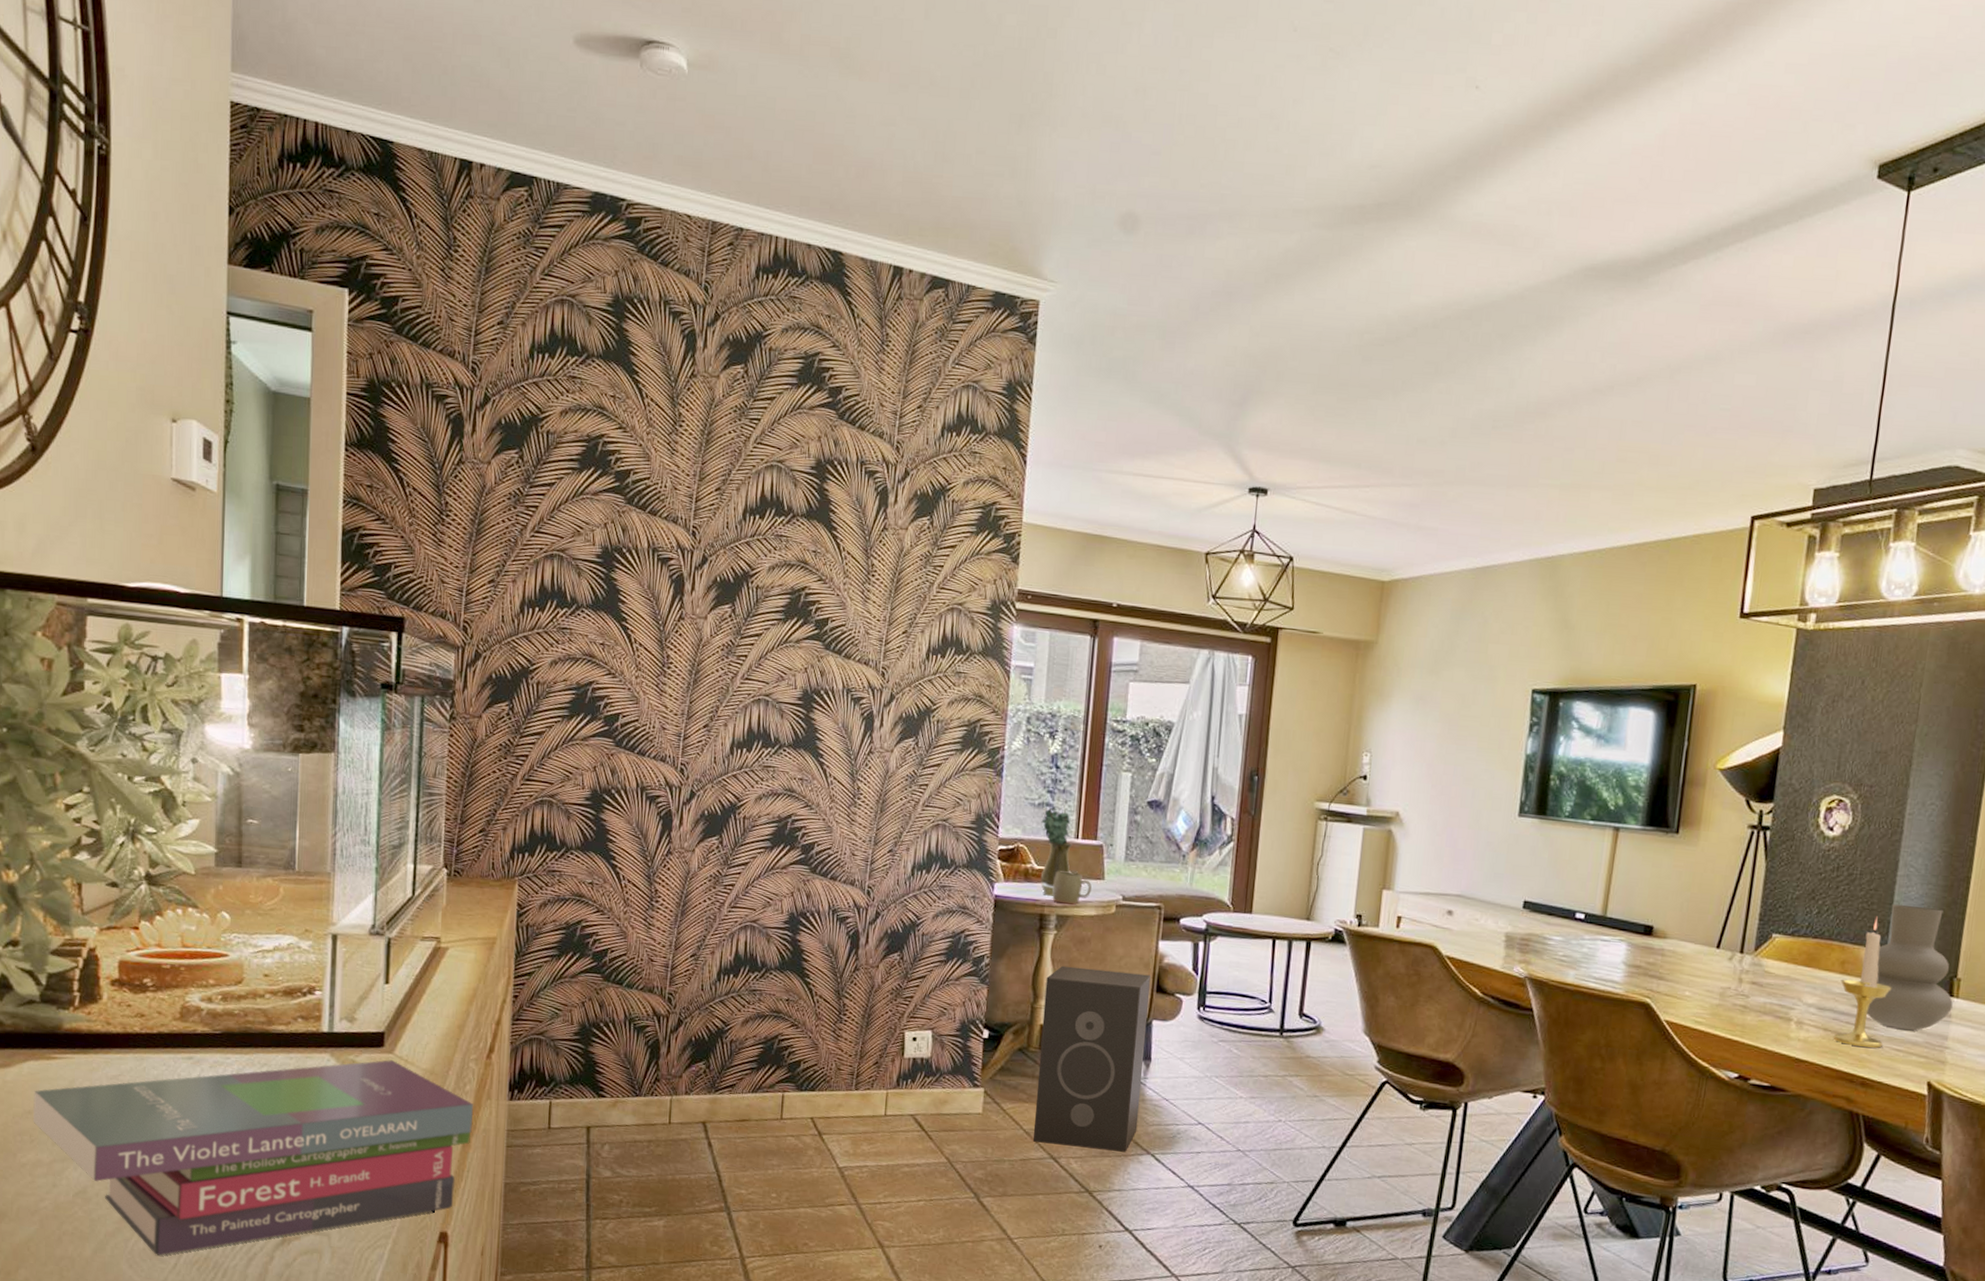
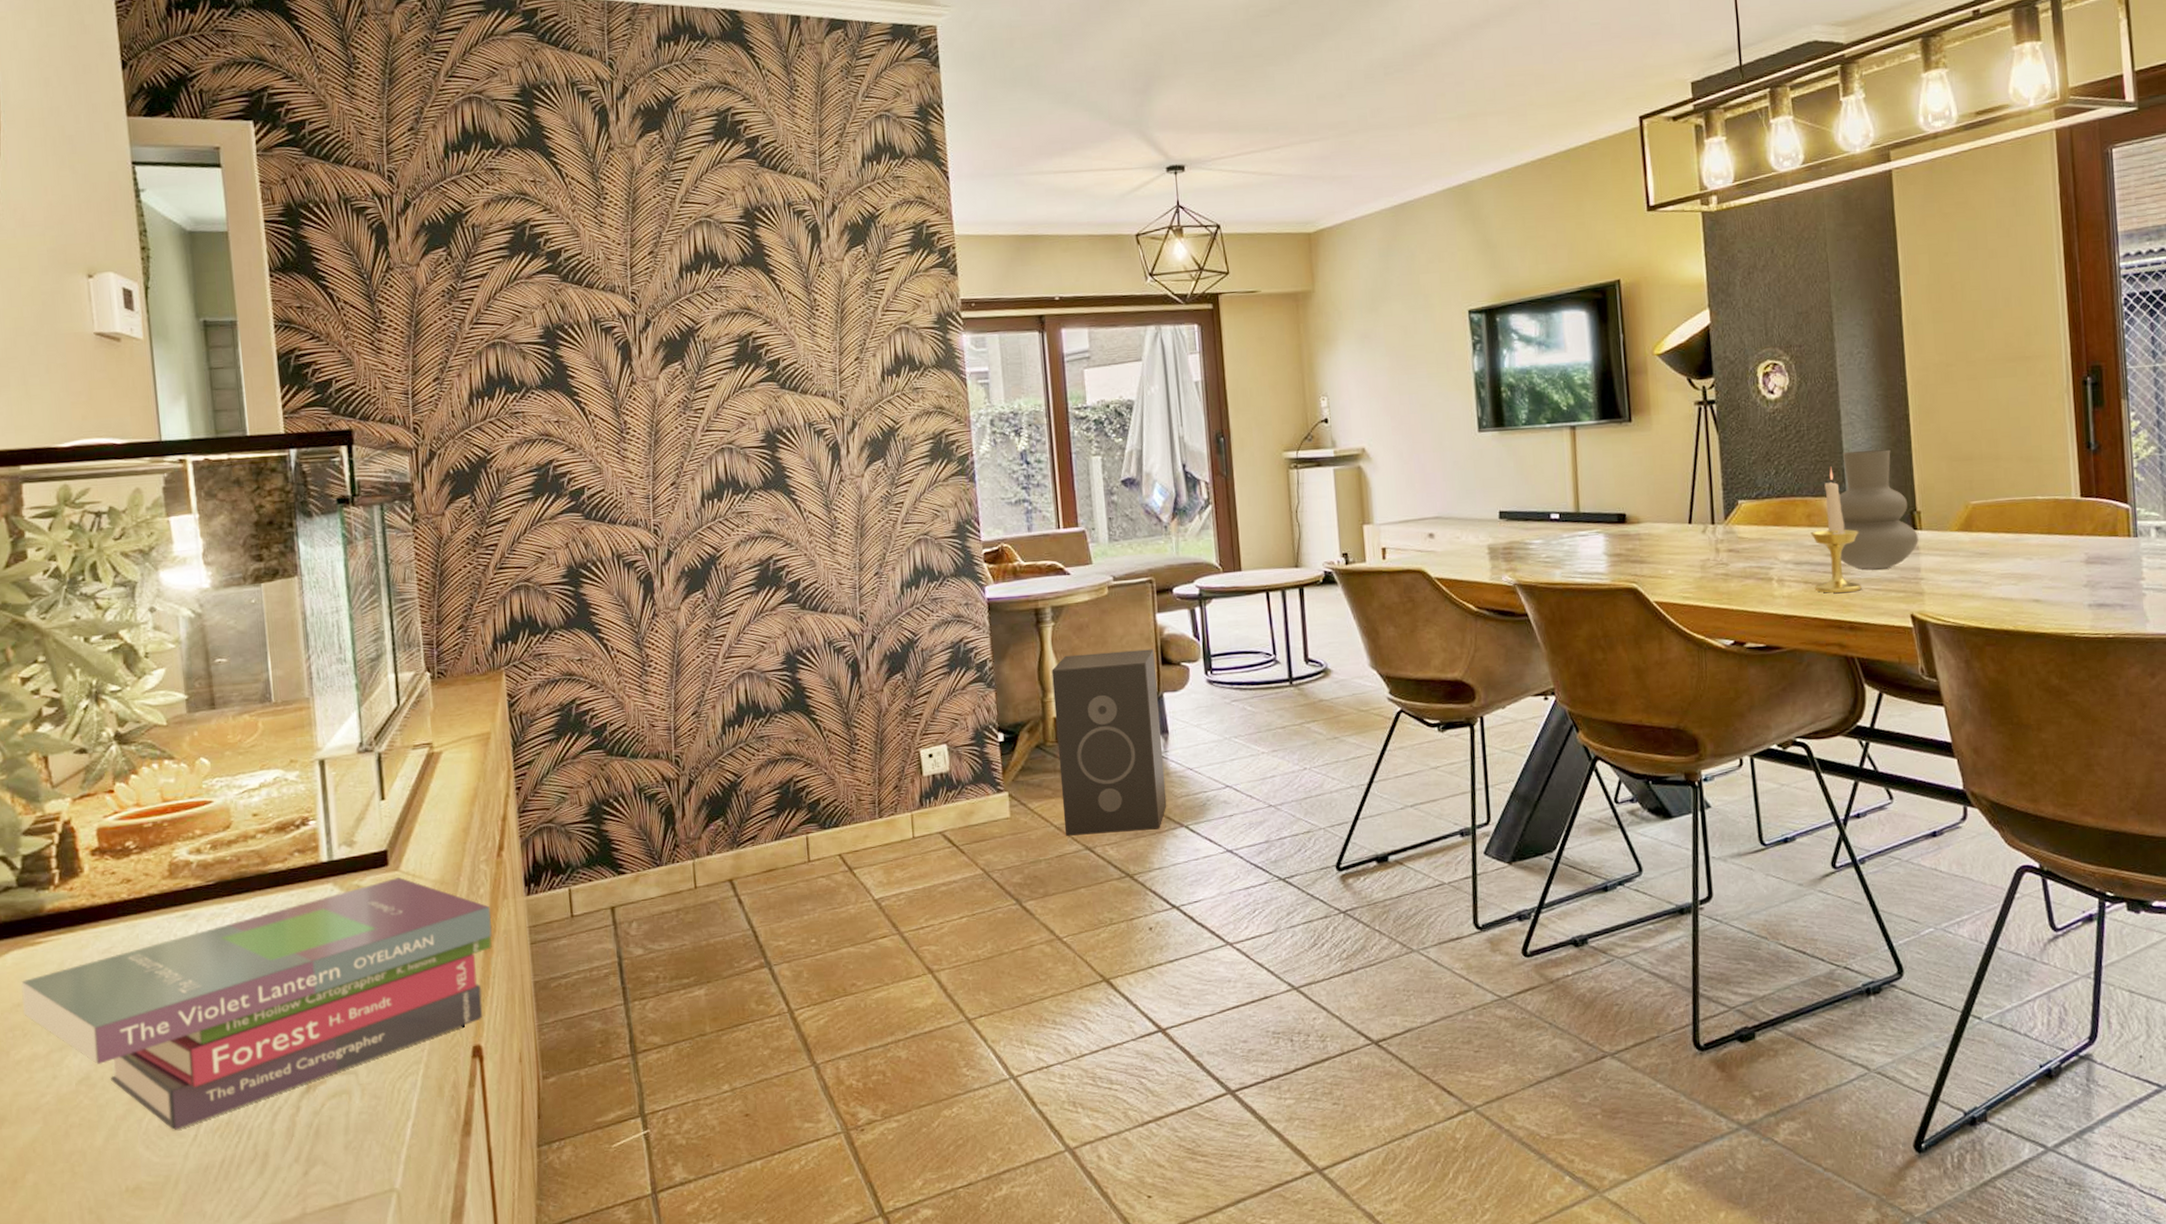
vase: present [1040,804,1073,896] -> none [1021,500,1058,590]
mug: present [1052,871,1092,905] -> none [1042,562,1081,595]

